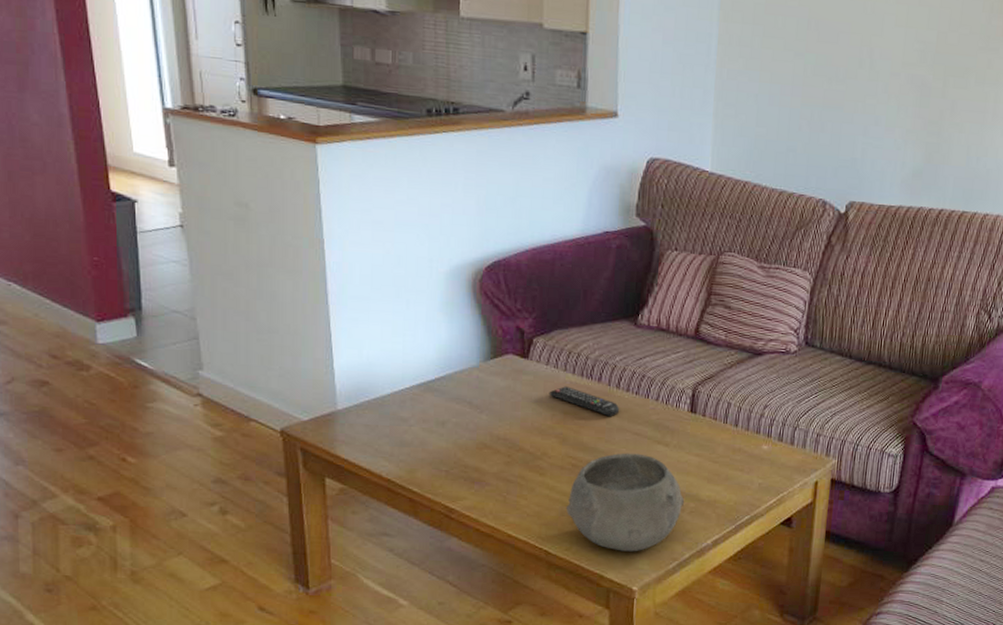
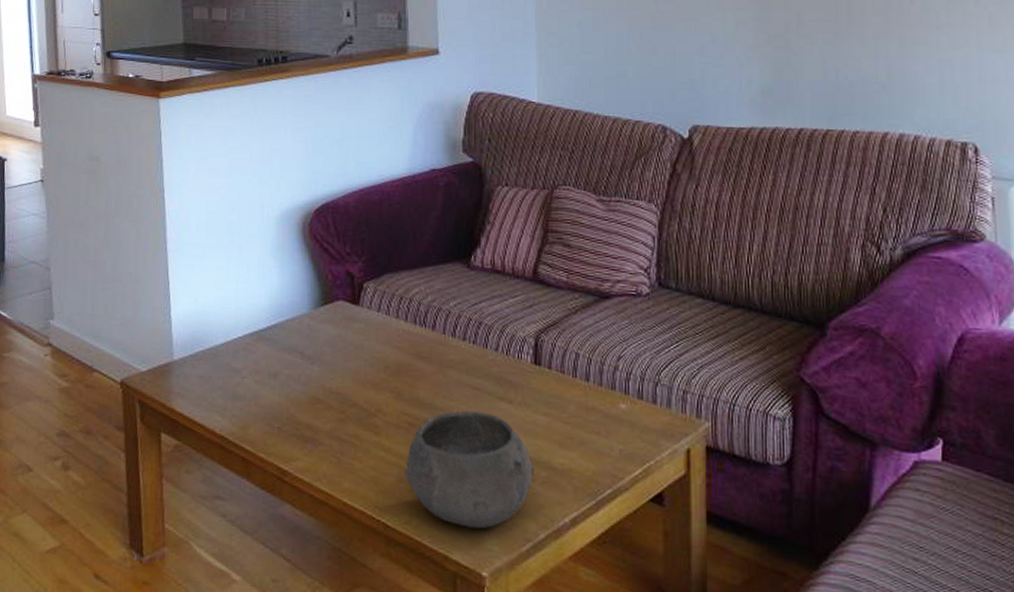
remote control: present [549,386,620,417] -> none [381,335,457,370]

